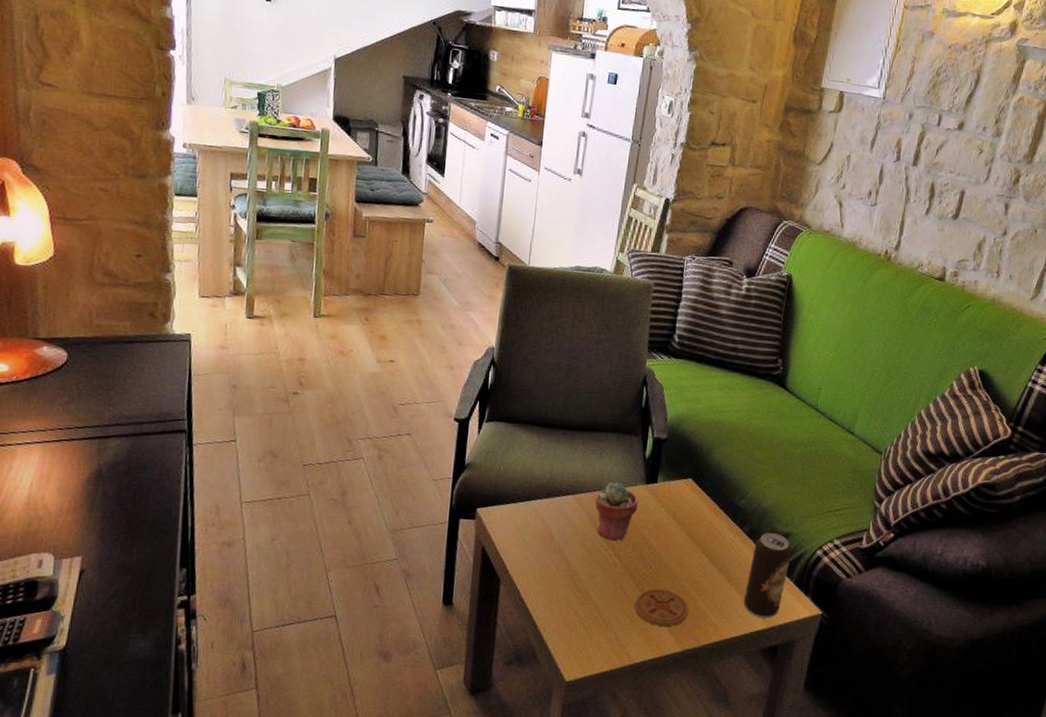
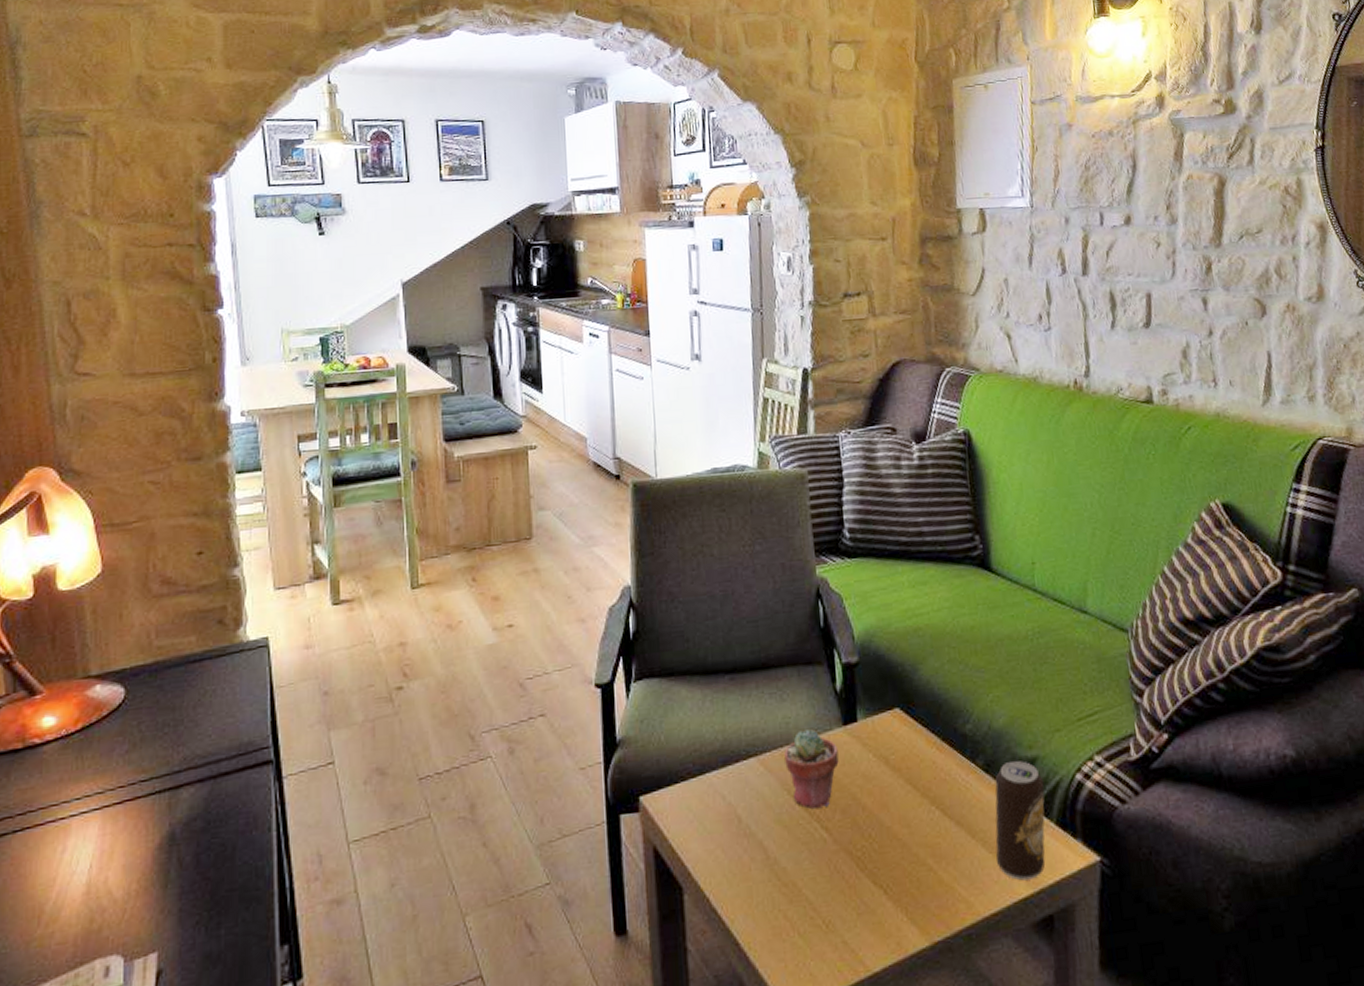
coaster: present [635,589,689,626] -> none [859,863,930,916]

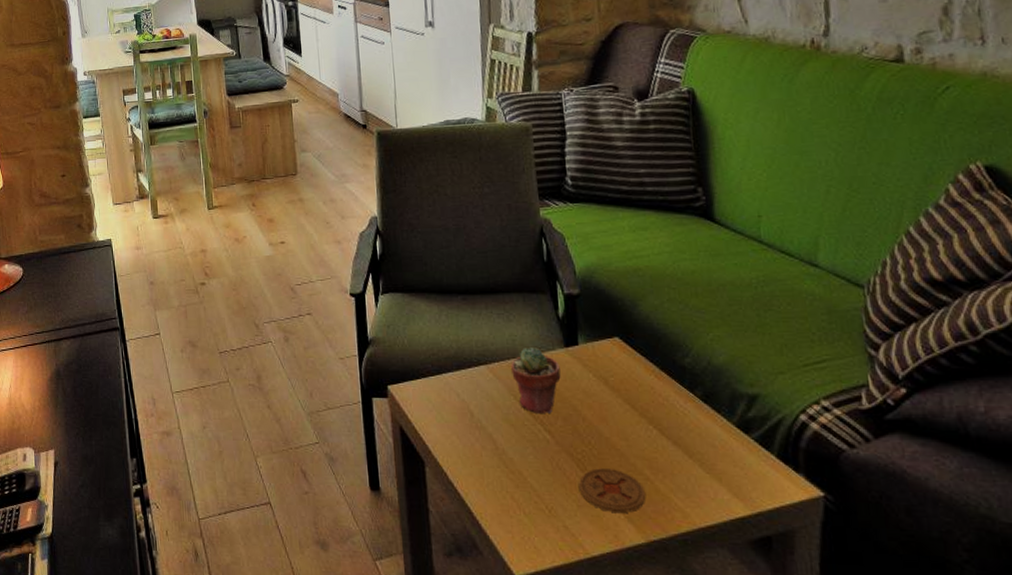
coaster: none [859,863,930,916] -> present [579,468,646,513]
beverage can: present [995,761,1045,881] -> none [713,396,766,502]

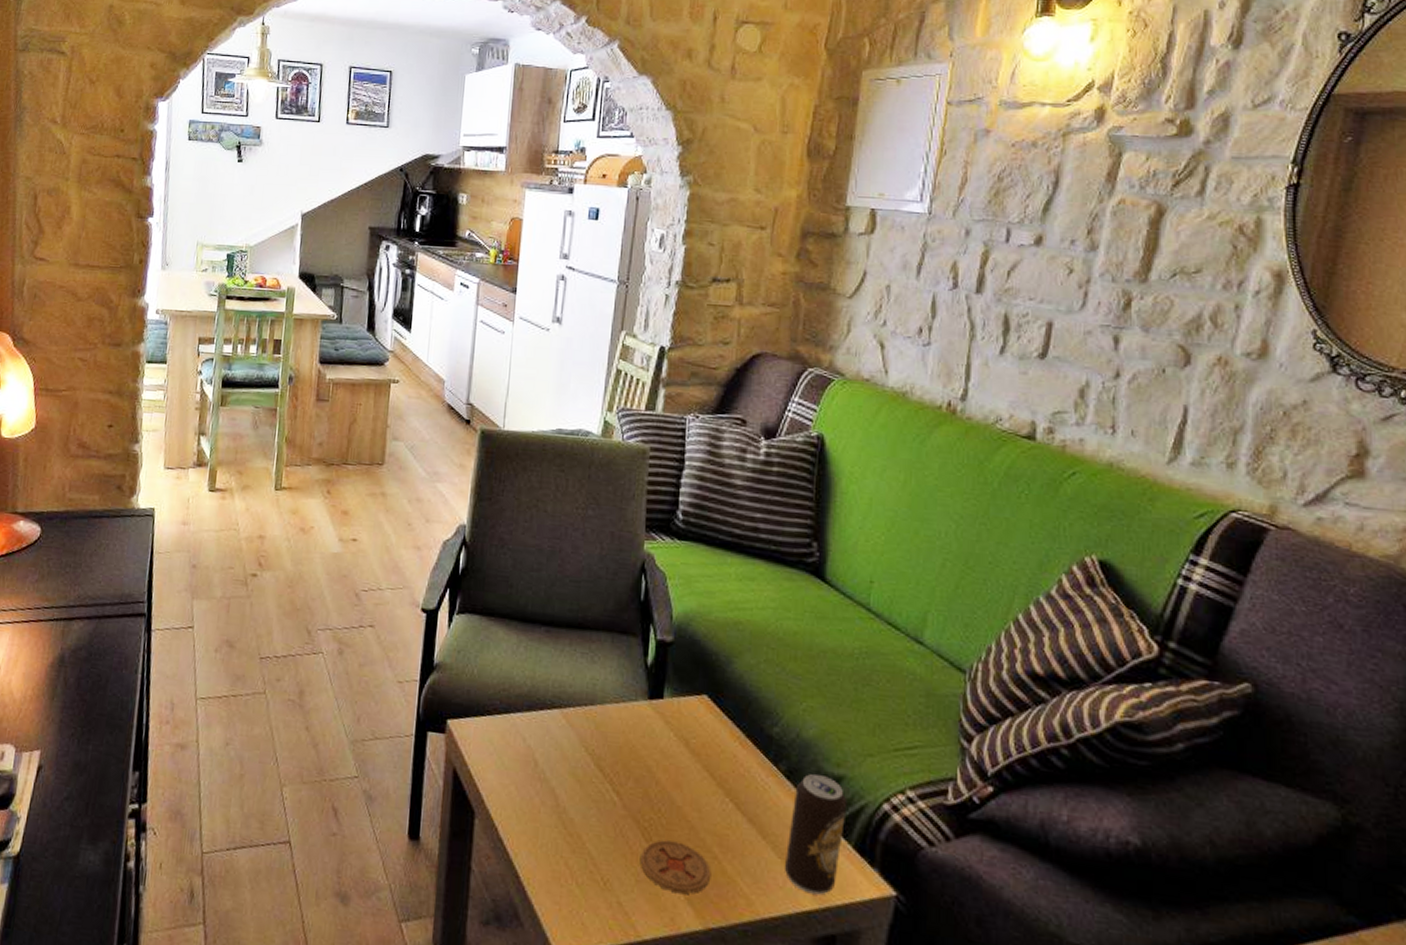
potted succulent: present [511,347,561,413] -> none [587,694,640,772]
beverage can: none [713,396,766,502] -> present [785,774,847,895]

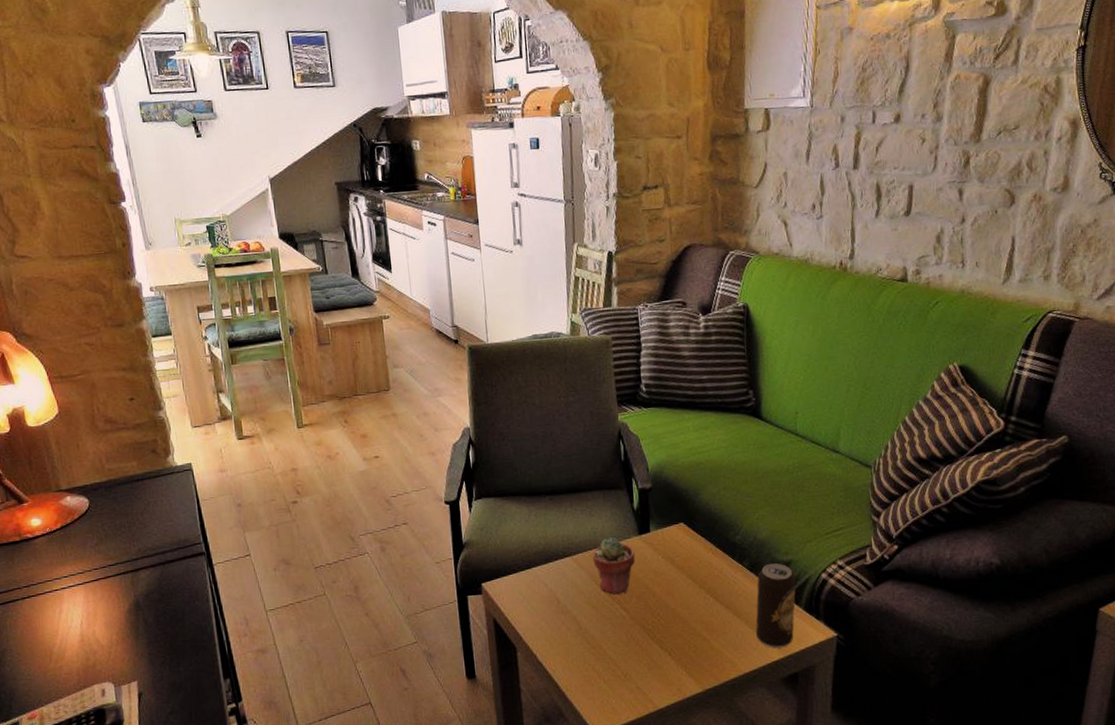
potted succulent: none [587,694,640,772] -> present [593,537,635,595]
coaster: present [641,840,711,894] -> none [649,634,704,670]

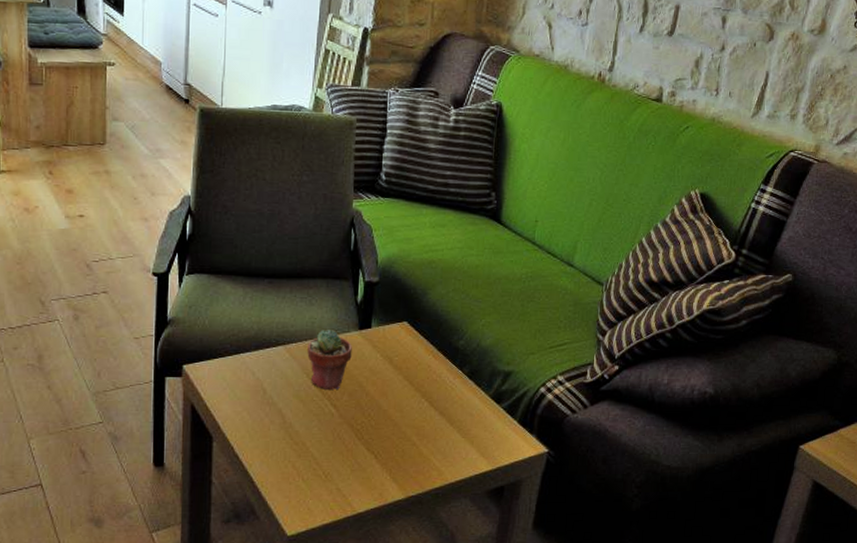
beverage can: present [756,563,796,649] -> none [467,373,514,460]

